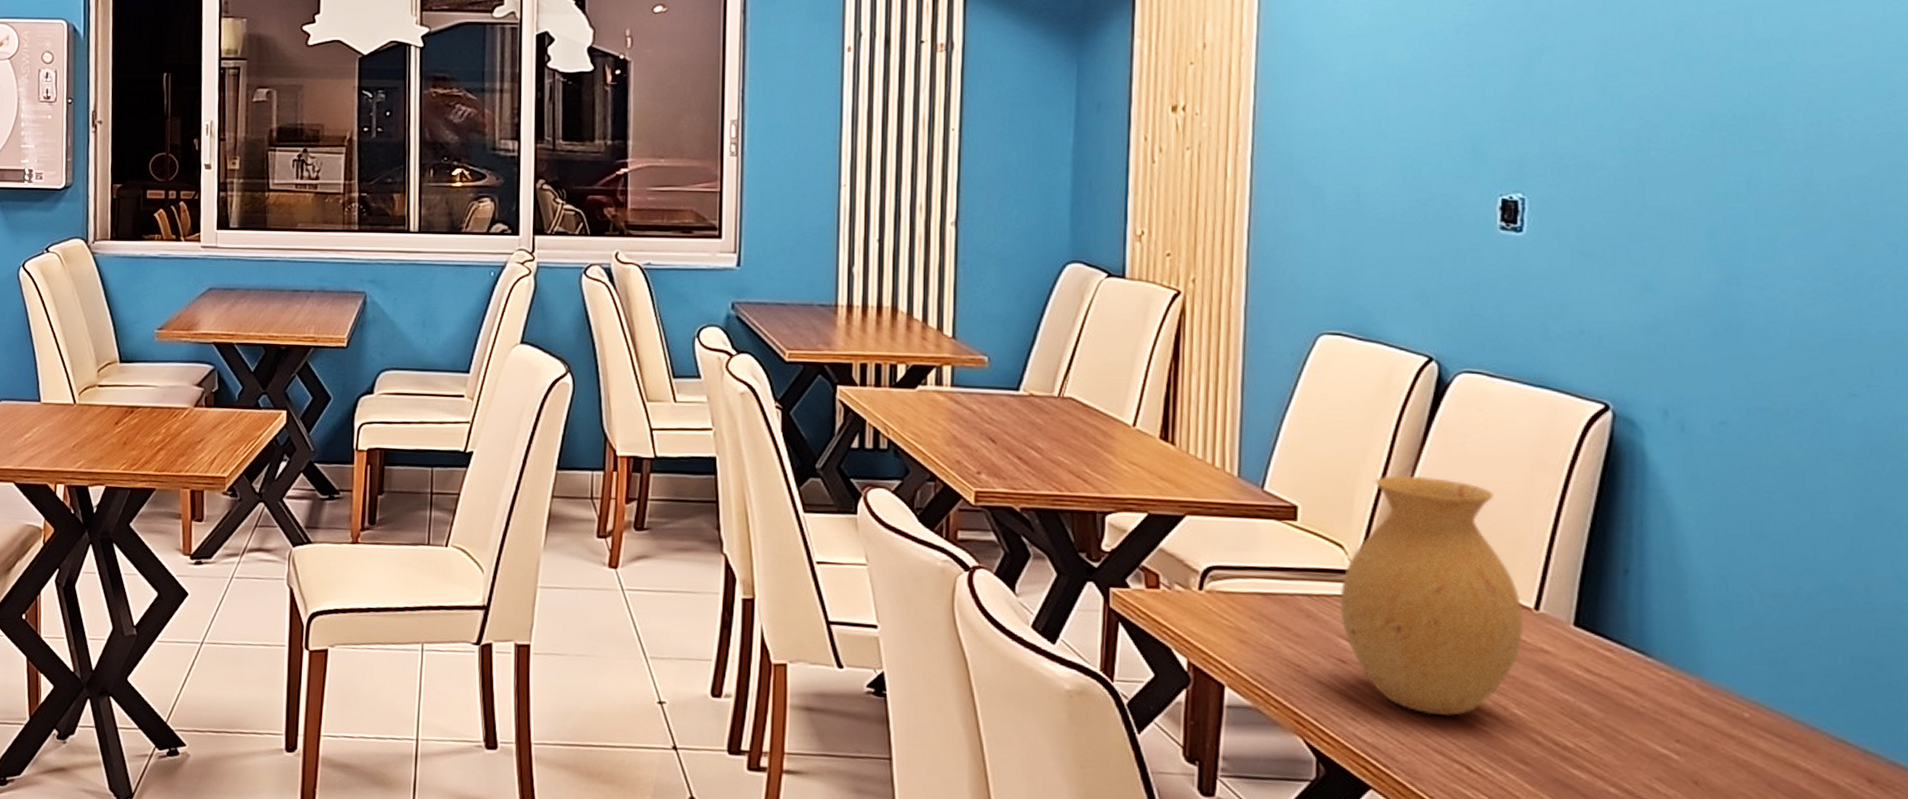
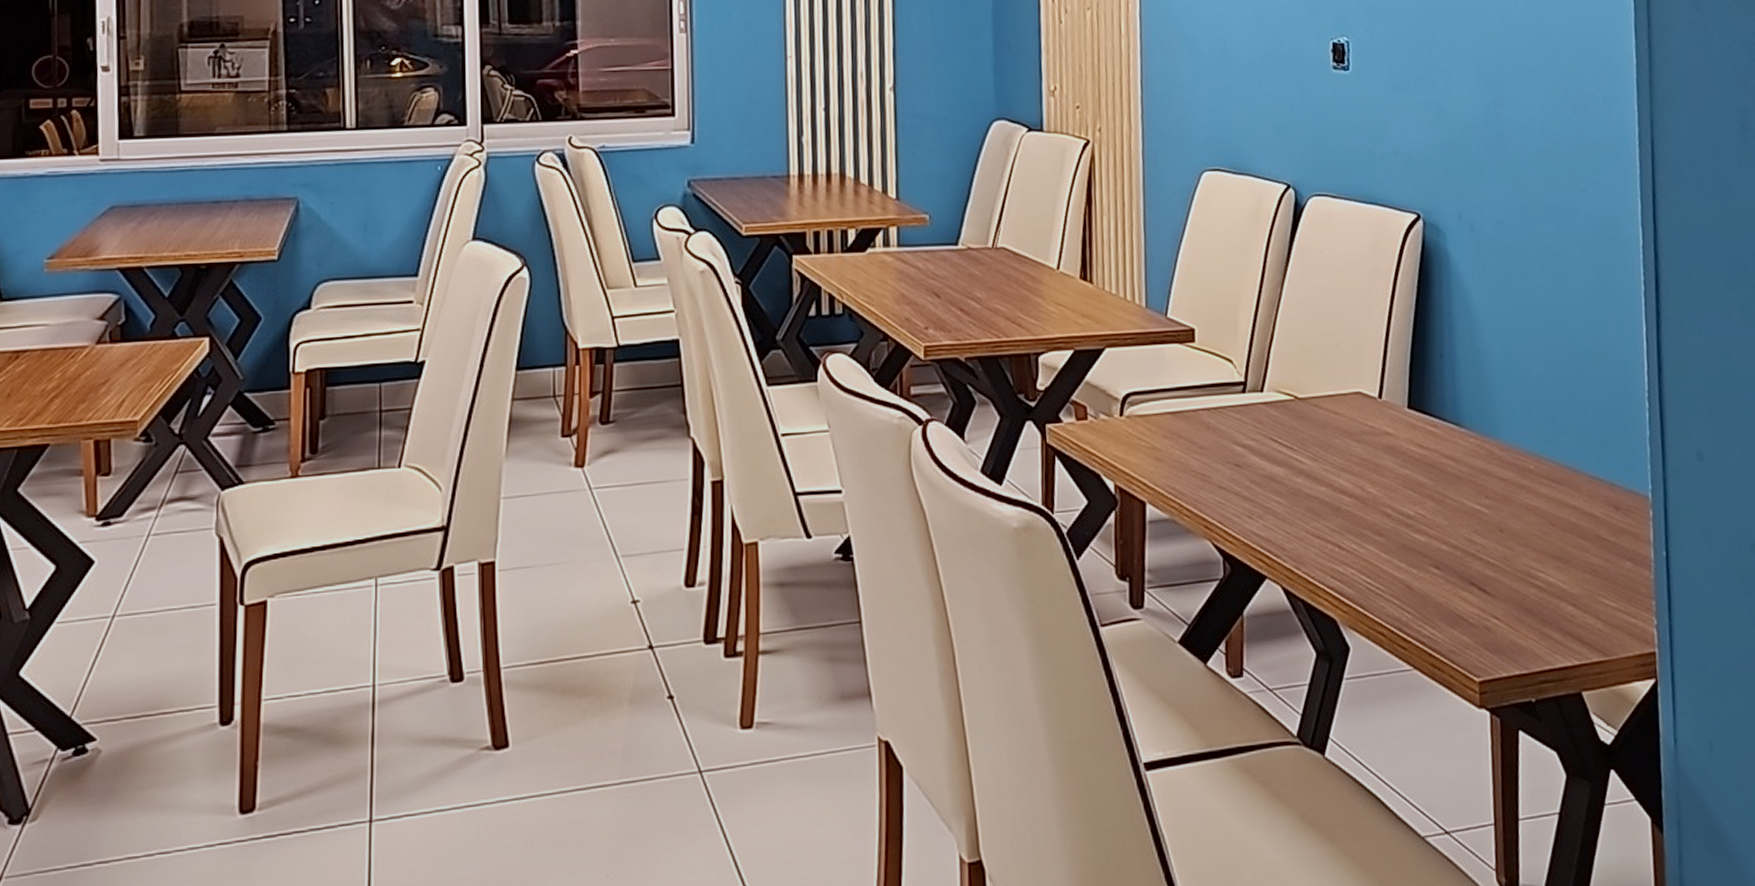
vase: present [1340,474,1524,717] -> none [1233,291,1372,504]

